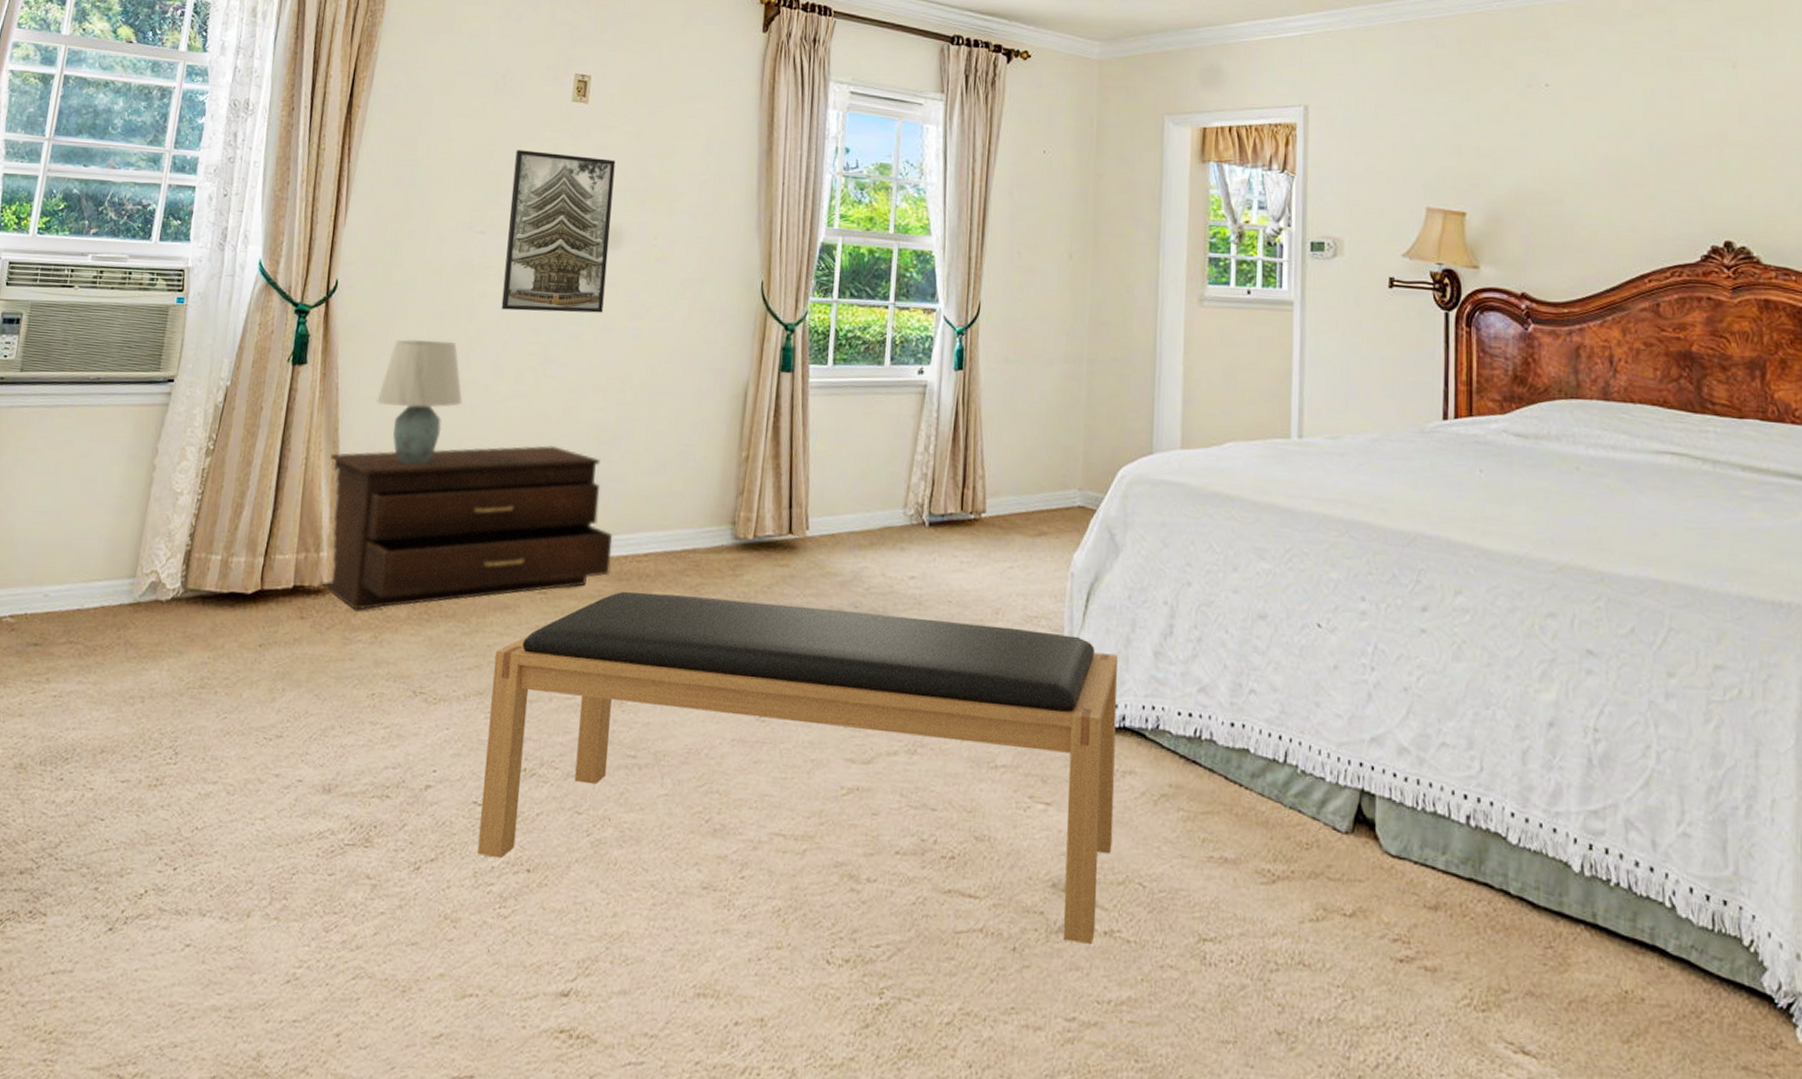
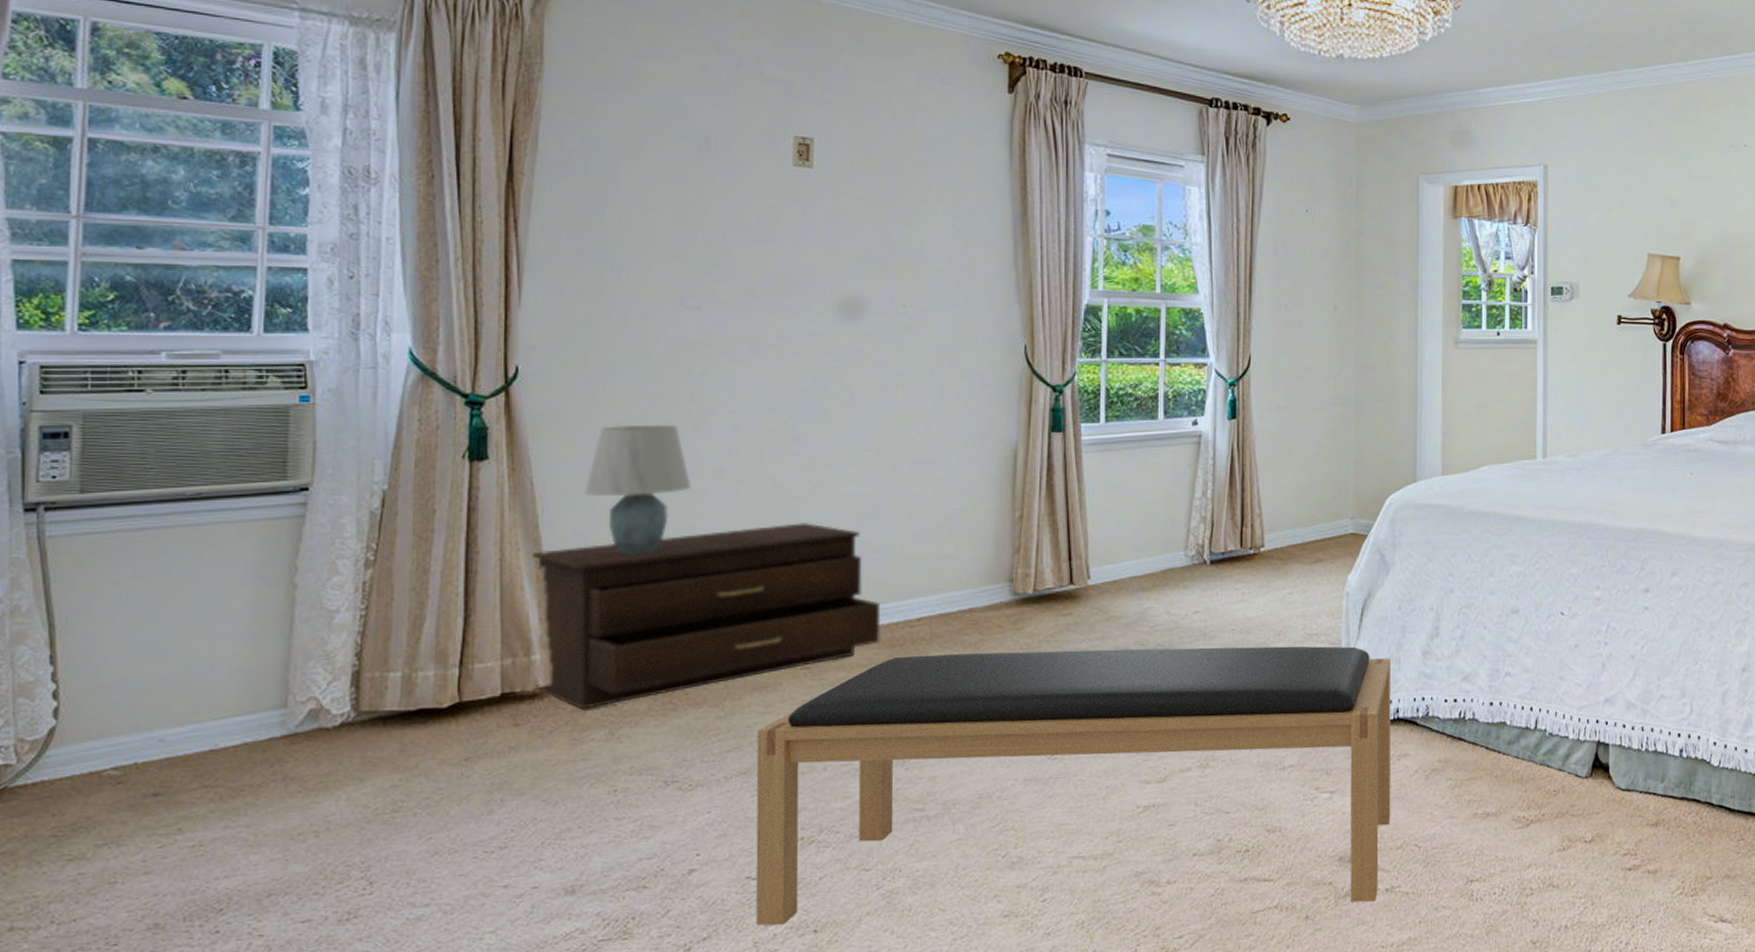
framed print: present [501,150,616,313] -> none [728,219,851,388]

